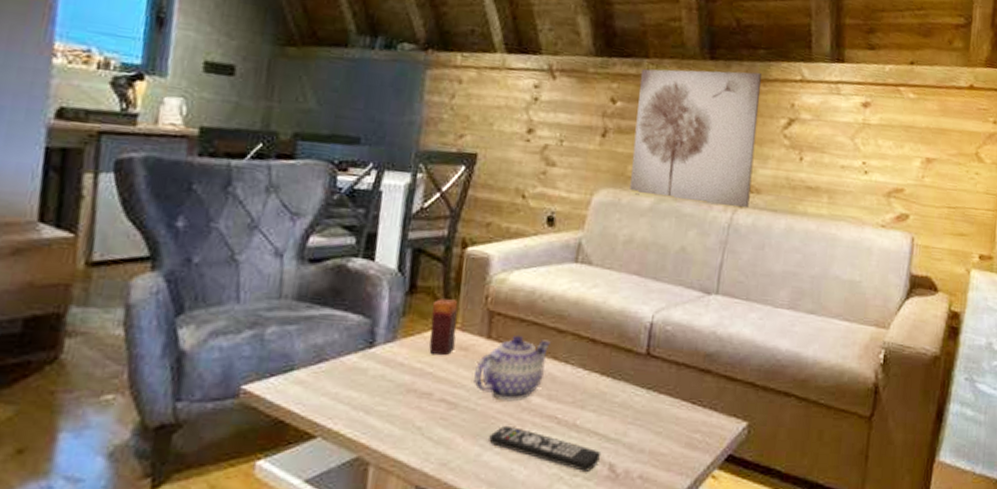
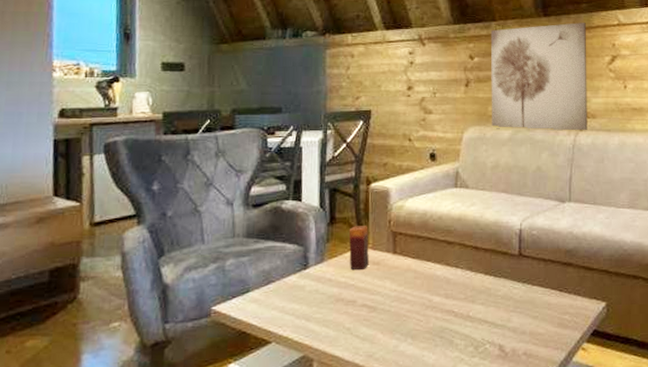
teapot: present [474,334,552,402] -> none [387,248,444,302]
remote control: present [489,425,602,471] -> none [403,321,492,353]

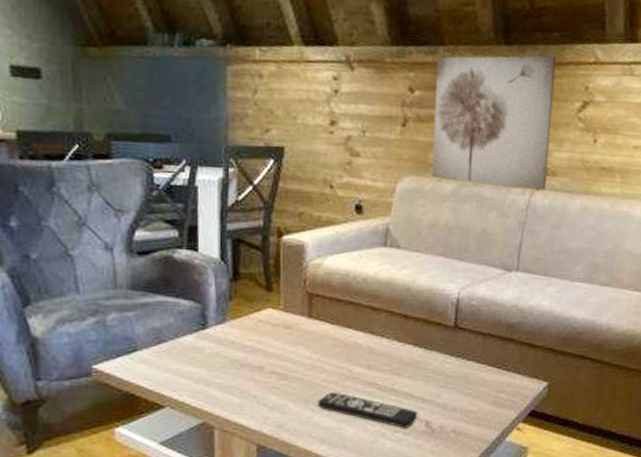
candle: present [349,226,369,270] -> none [256,283,280,333]
remote control: none [403,321,492,353] -> present [318,392,418,428]

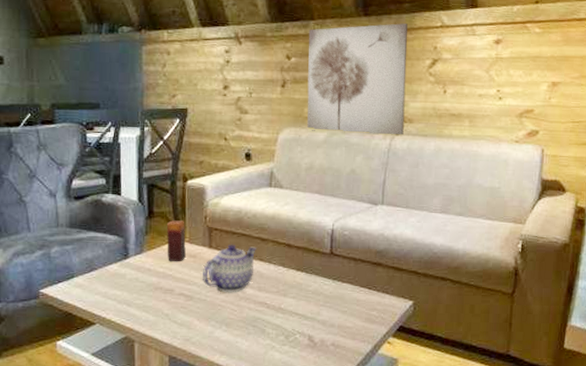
candle: none [256,283,280,333] -> present [167,220,186,261]
teapot: none [300,313,368,372] -> present [203,244,258,293]
remote control: present [318,392,418,428] -> none [218,310,302,342]

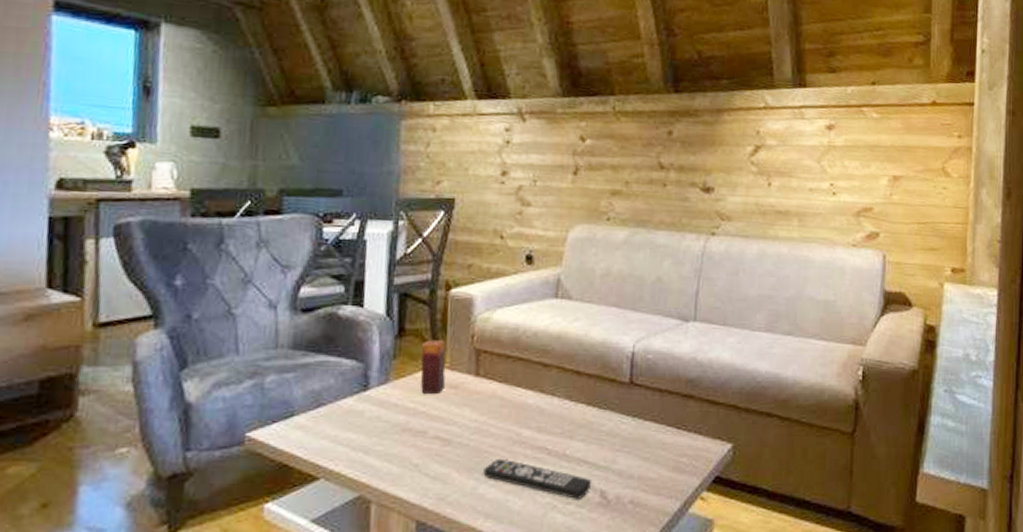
teapot: present [203,244,258,293] -> none [465,370,538,435]
remote control: none [218,310,302,342] -> present [483,458,592,499]
wall art: present [307,23,408,135] -> none [604,102,726,235]

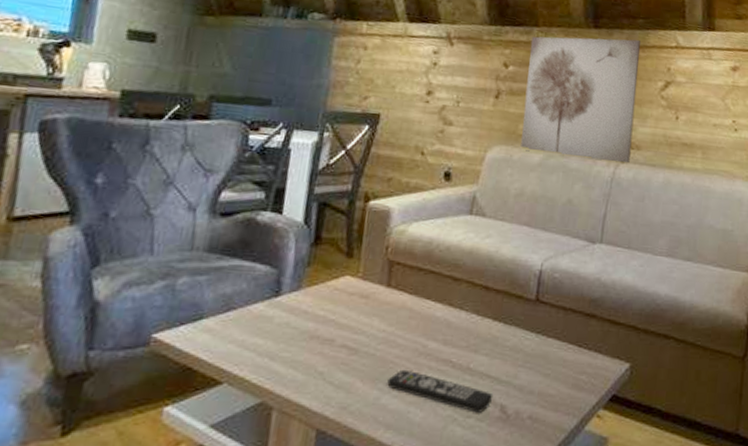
candle: present [420,340,446,394] -> none [332,249,361,303]
wall art: none [604,102,726,235] -> present [521,36,640,162]

